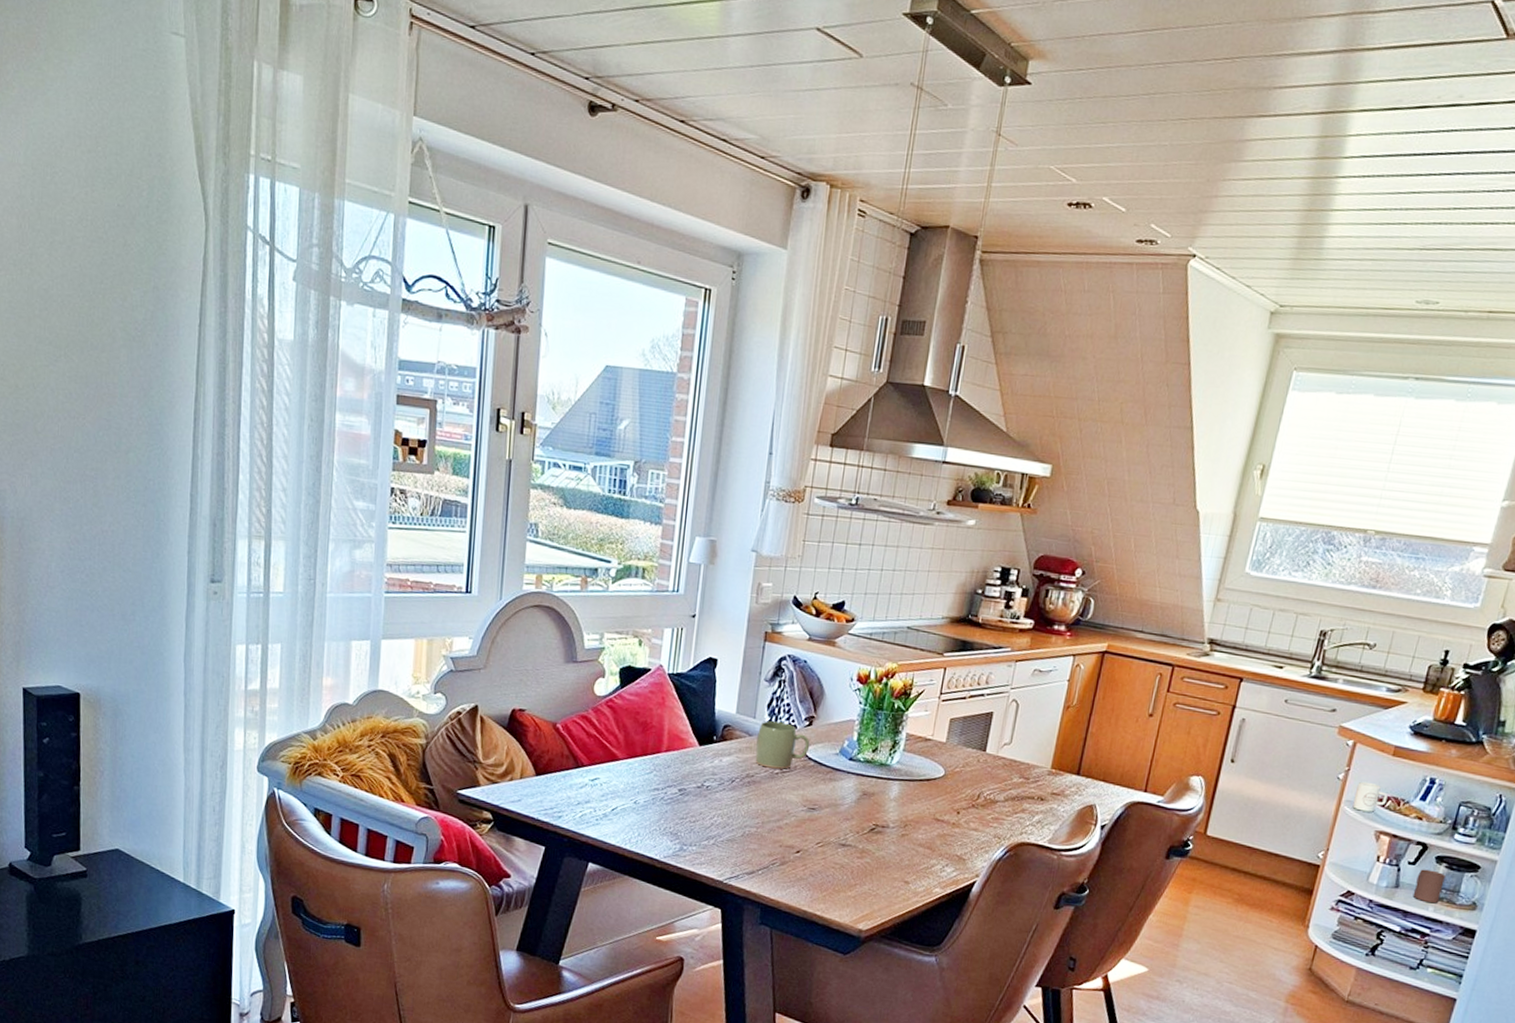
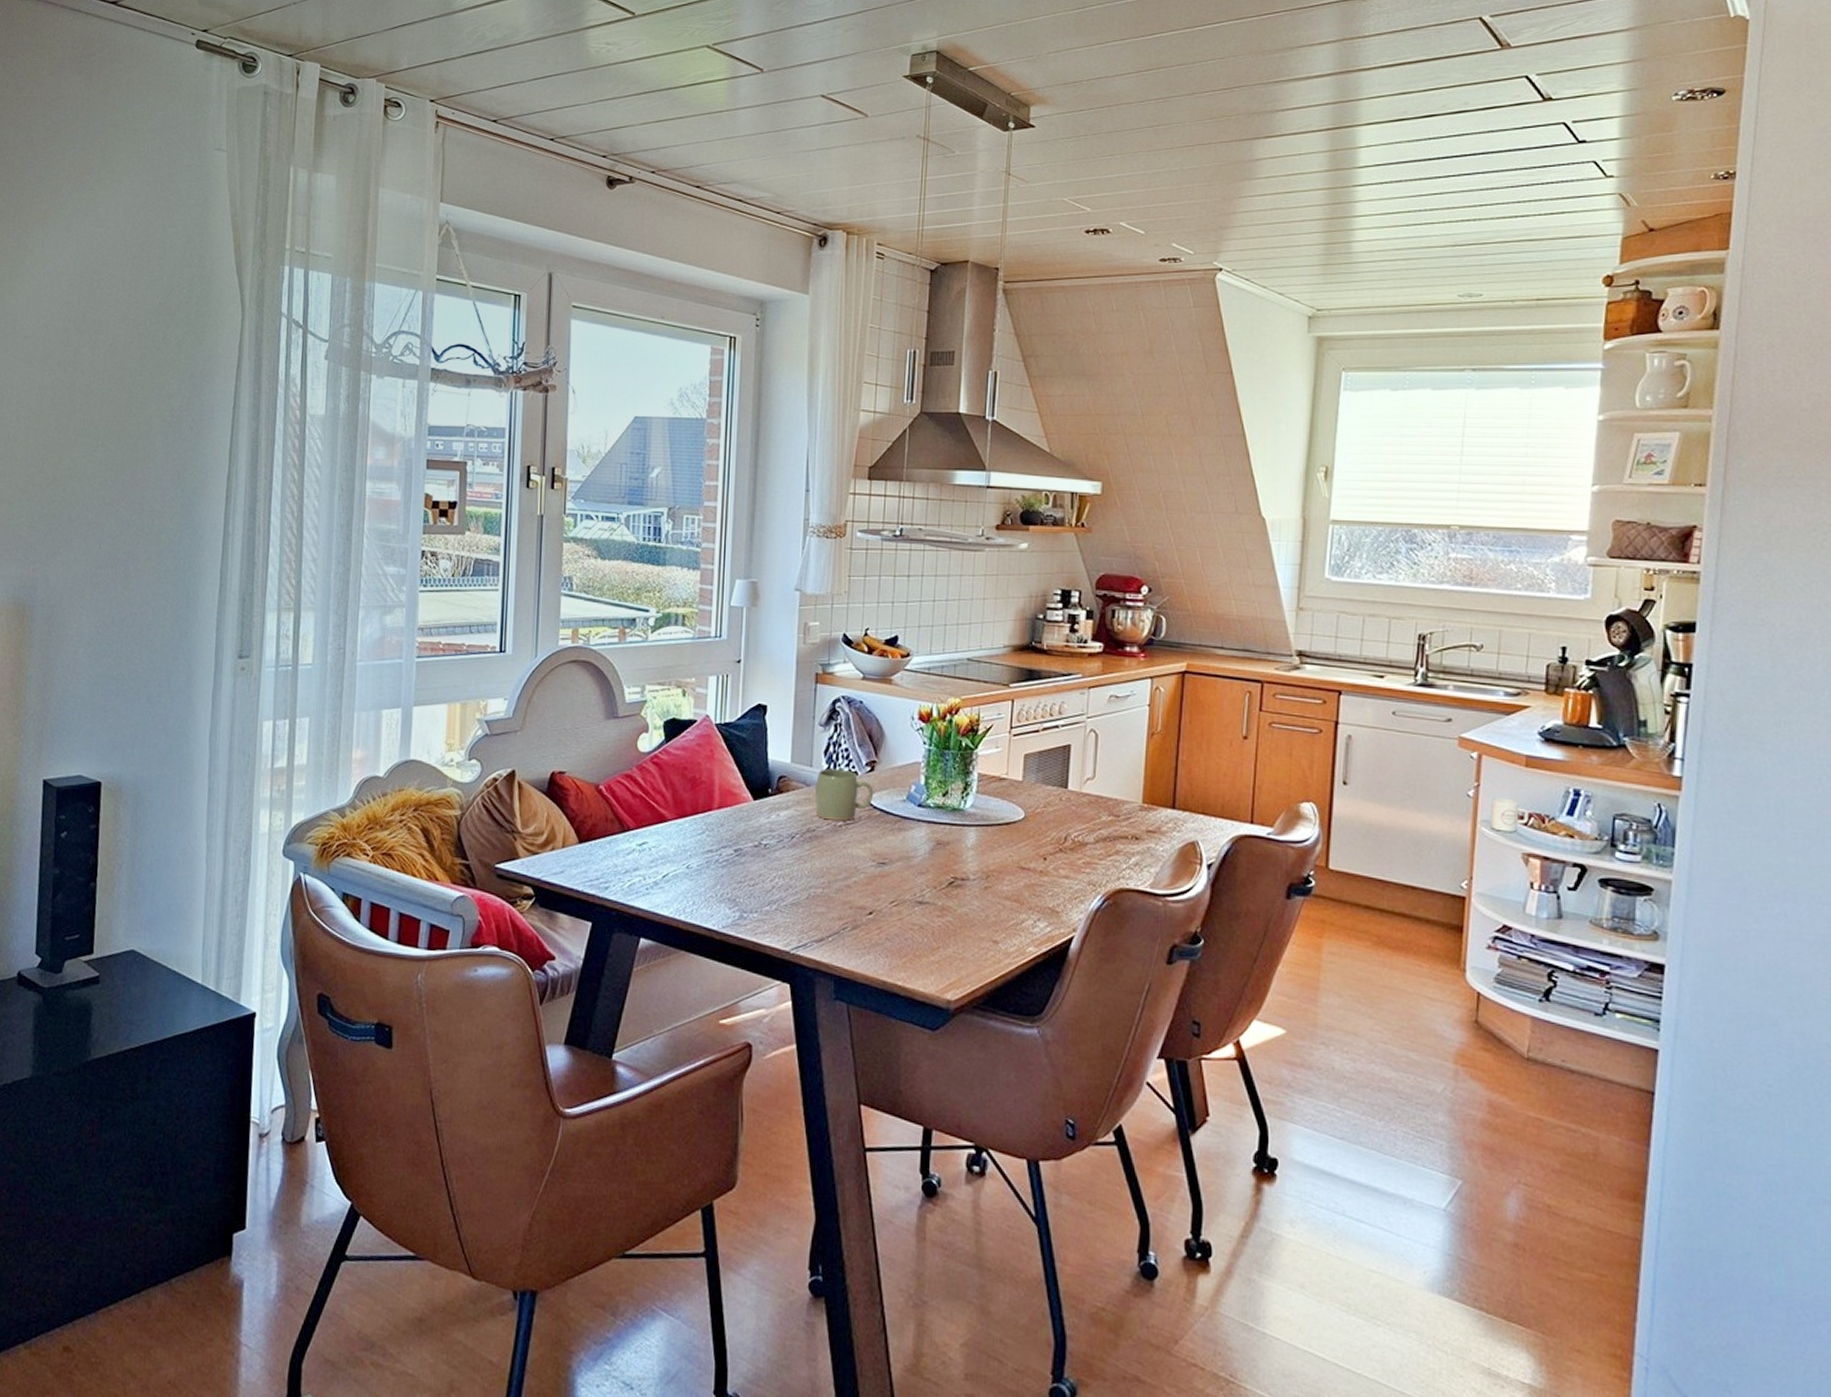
cup: present [1413,869,1445,904] -> none [1580,895,1615,935]

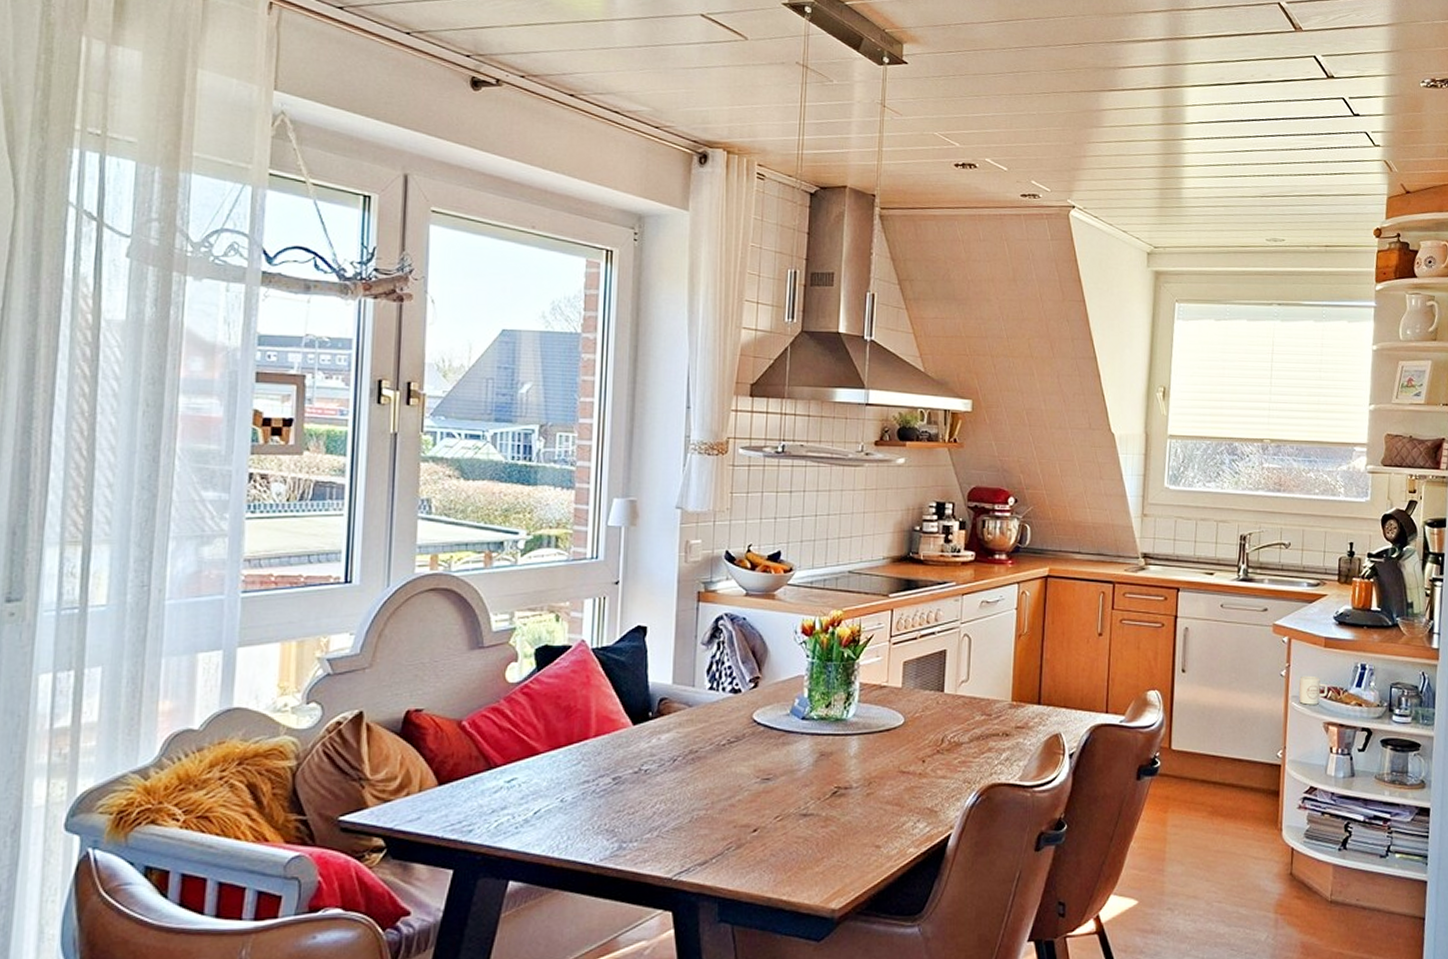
mug: present [815,769,874,821] -> none [698,687,758,740]

